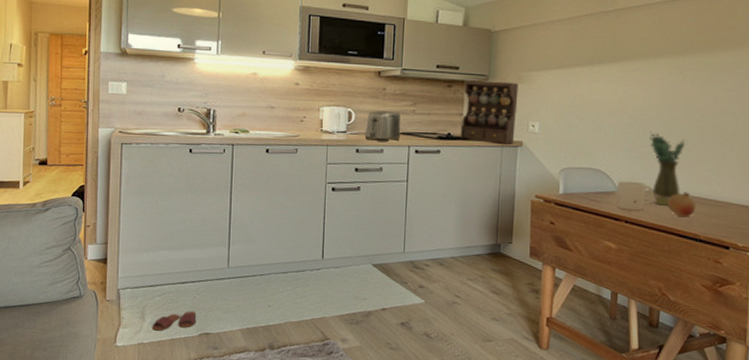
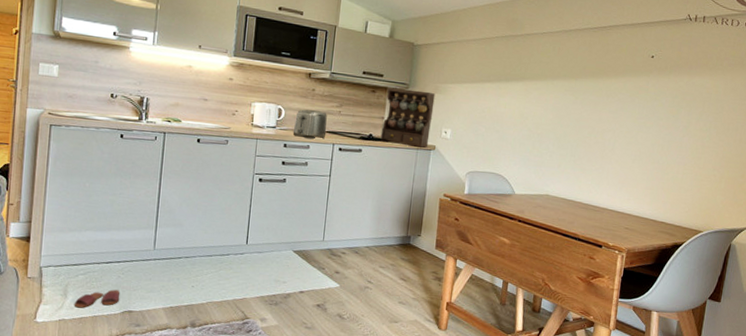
mug: present [616,180,654,211] -> none [512,185,544,212]
vase: present [649,132,685,206] -> none [542,144,572,208]
fruit: present [667,192,697,218] -> none [554,197,578,219]

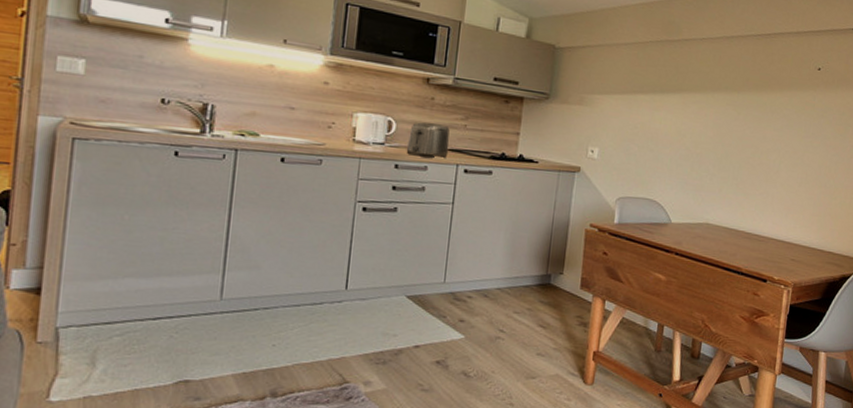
slippers: present [74,289,120,308] -> none [105,353,173,380]
spice rack: present [380,87,435,149] -> none [514,97,580,171]

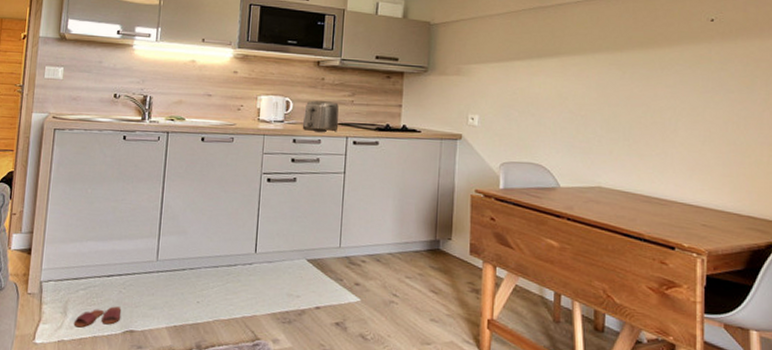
slippers: none [105,353,173,380] -> present [73,306,121,328]

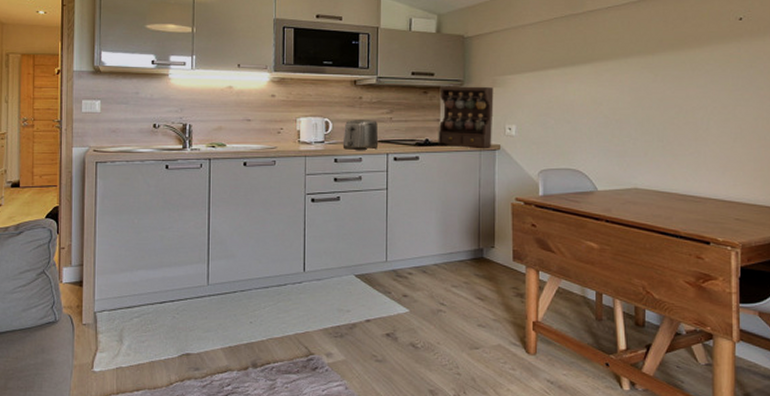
slippers: present [73,306,121,328] -> none [130,331,177,354]
spice rack: none [398,72,458,138] -> present [438,86,494,149]

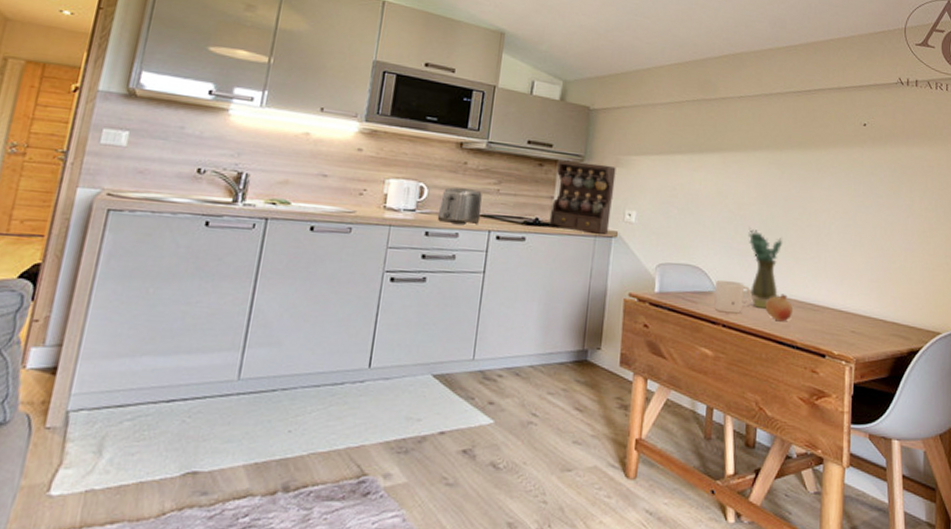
mug: none [595,180,632,210] -> present [714,279,752,314]
vase: none [625,130,659,203] -> present [748,228,782,309]
fruit: none [646,189,675,214] -> present [765,293,794,322]

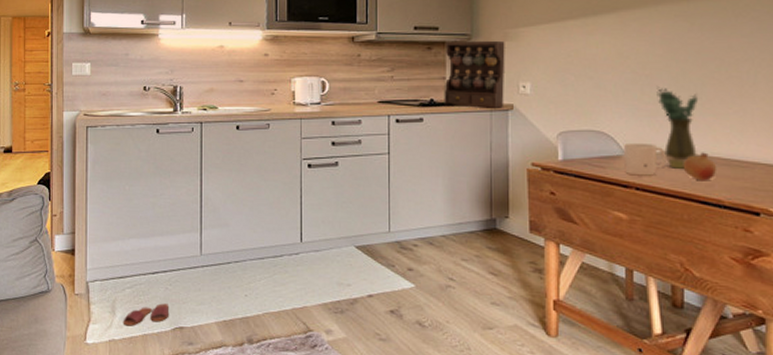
slippers: none [111,441,182,471] -> present [123,303,170,326]
toaster: present [437,187,482,225] -> none [340,79,379,113]

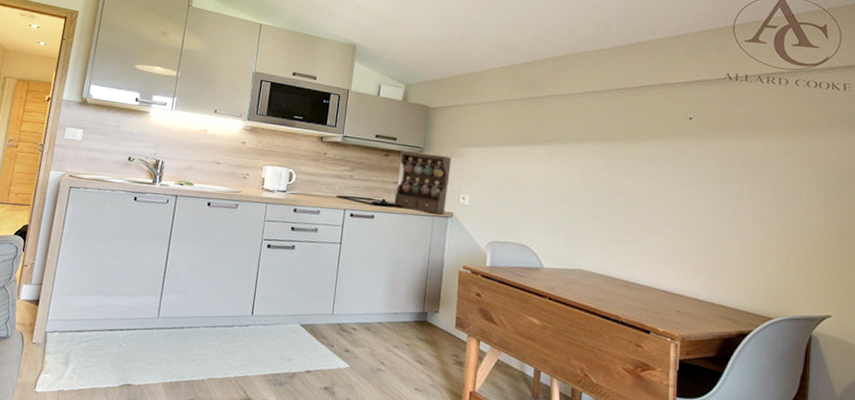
slippers: present [123,303,170,326] -> none [74,359,120,379]
mug: present [622,142,666,176] -> none [541,257,577,289]
vase: present [656,87,698,169] -> none [573,212,607,286]
fruit: present [683,152,717,181] -> none [590,273,618,299]

